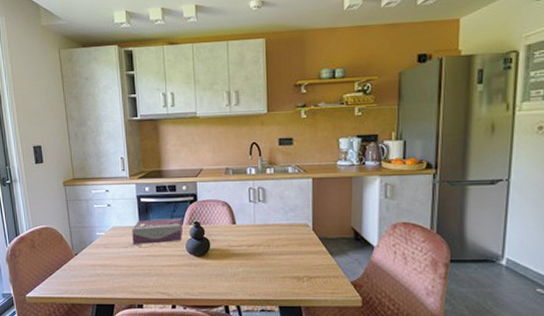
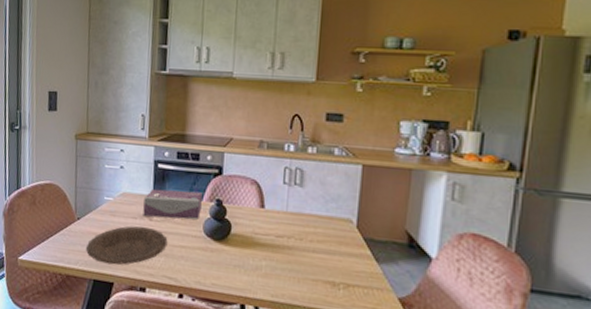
plate: none [86,253,157,289] -> present [85,226,168,265]

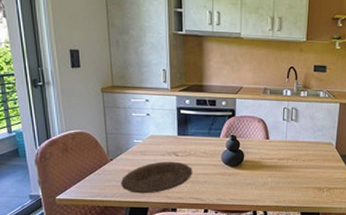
tissue box: present [143,189,202,220] -> none [170,130,219,153]

